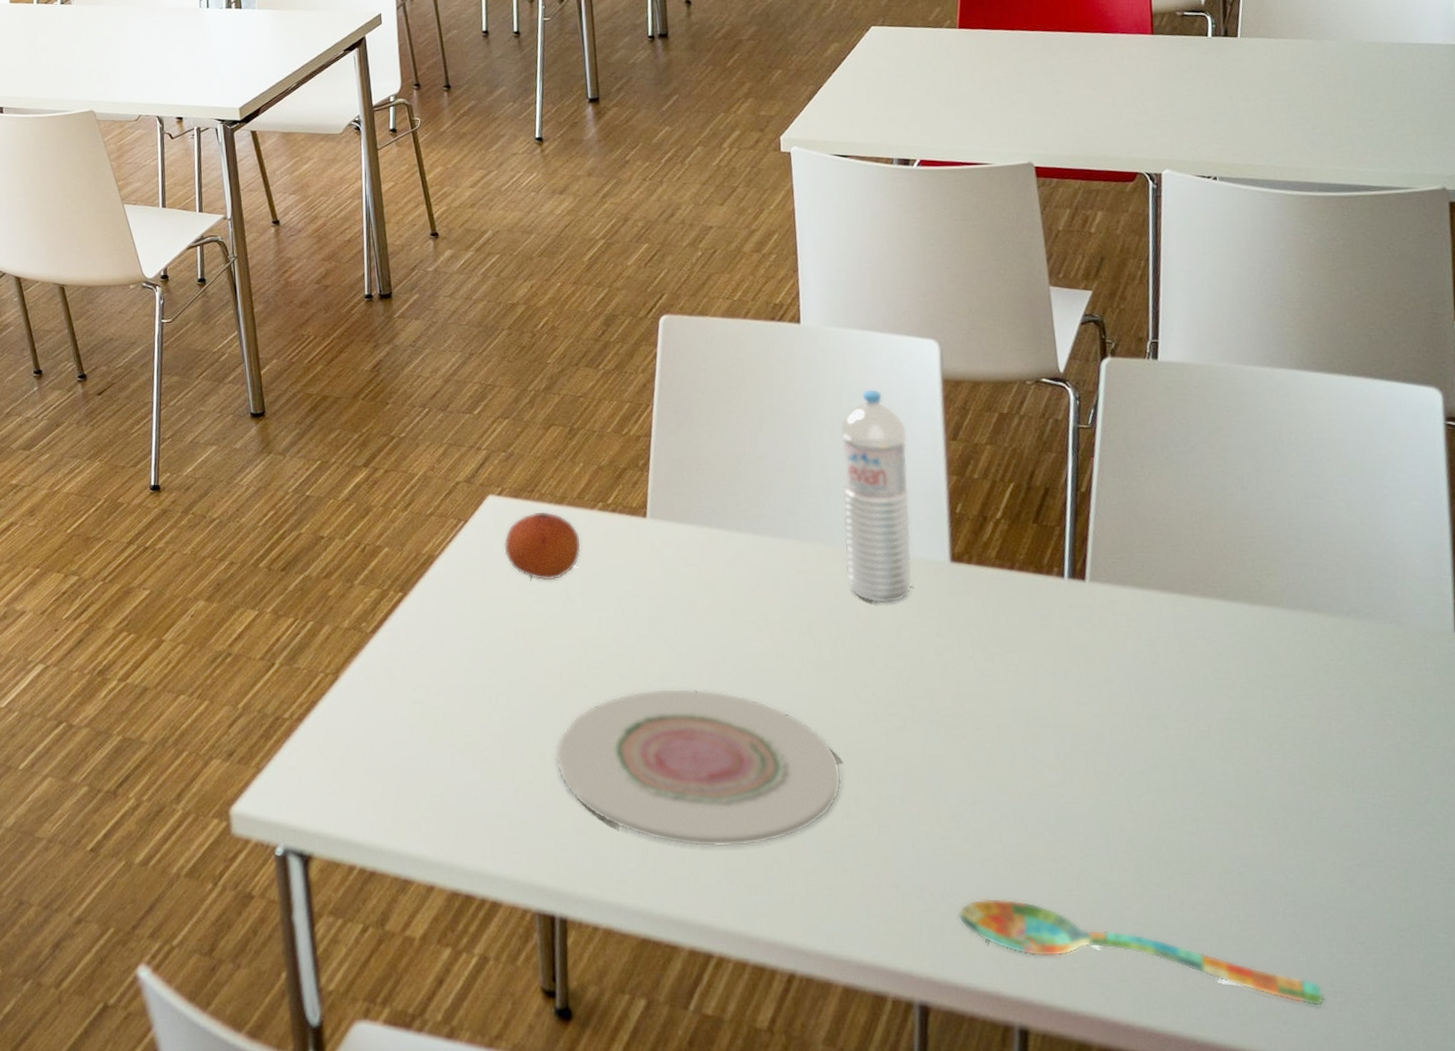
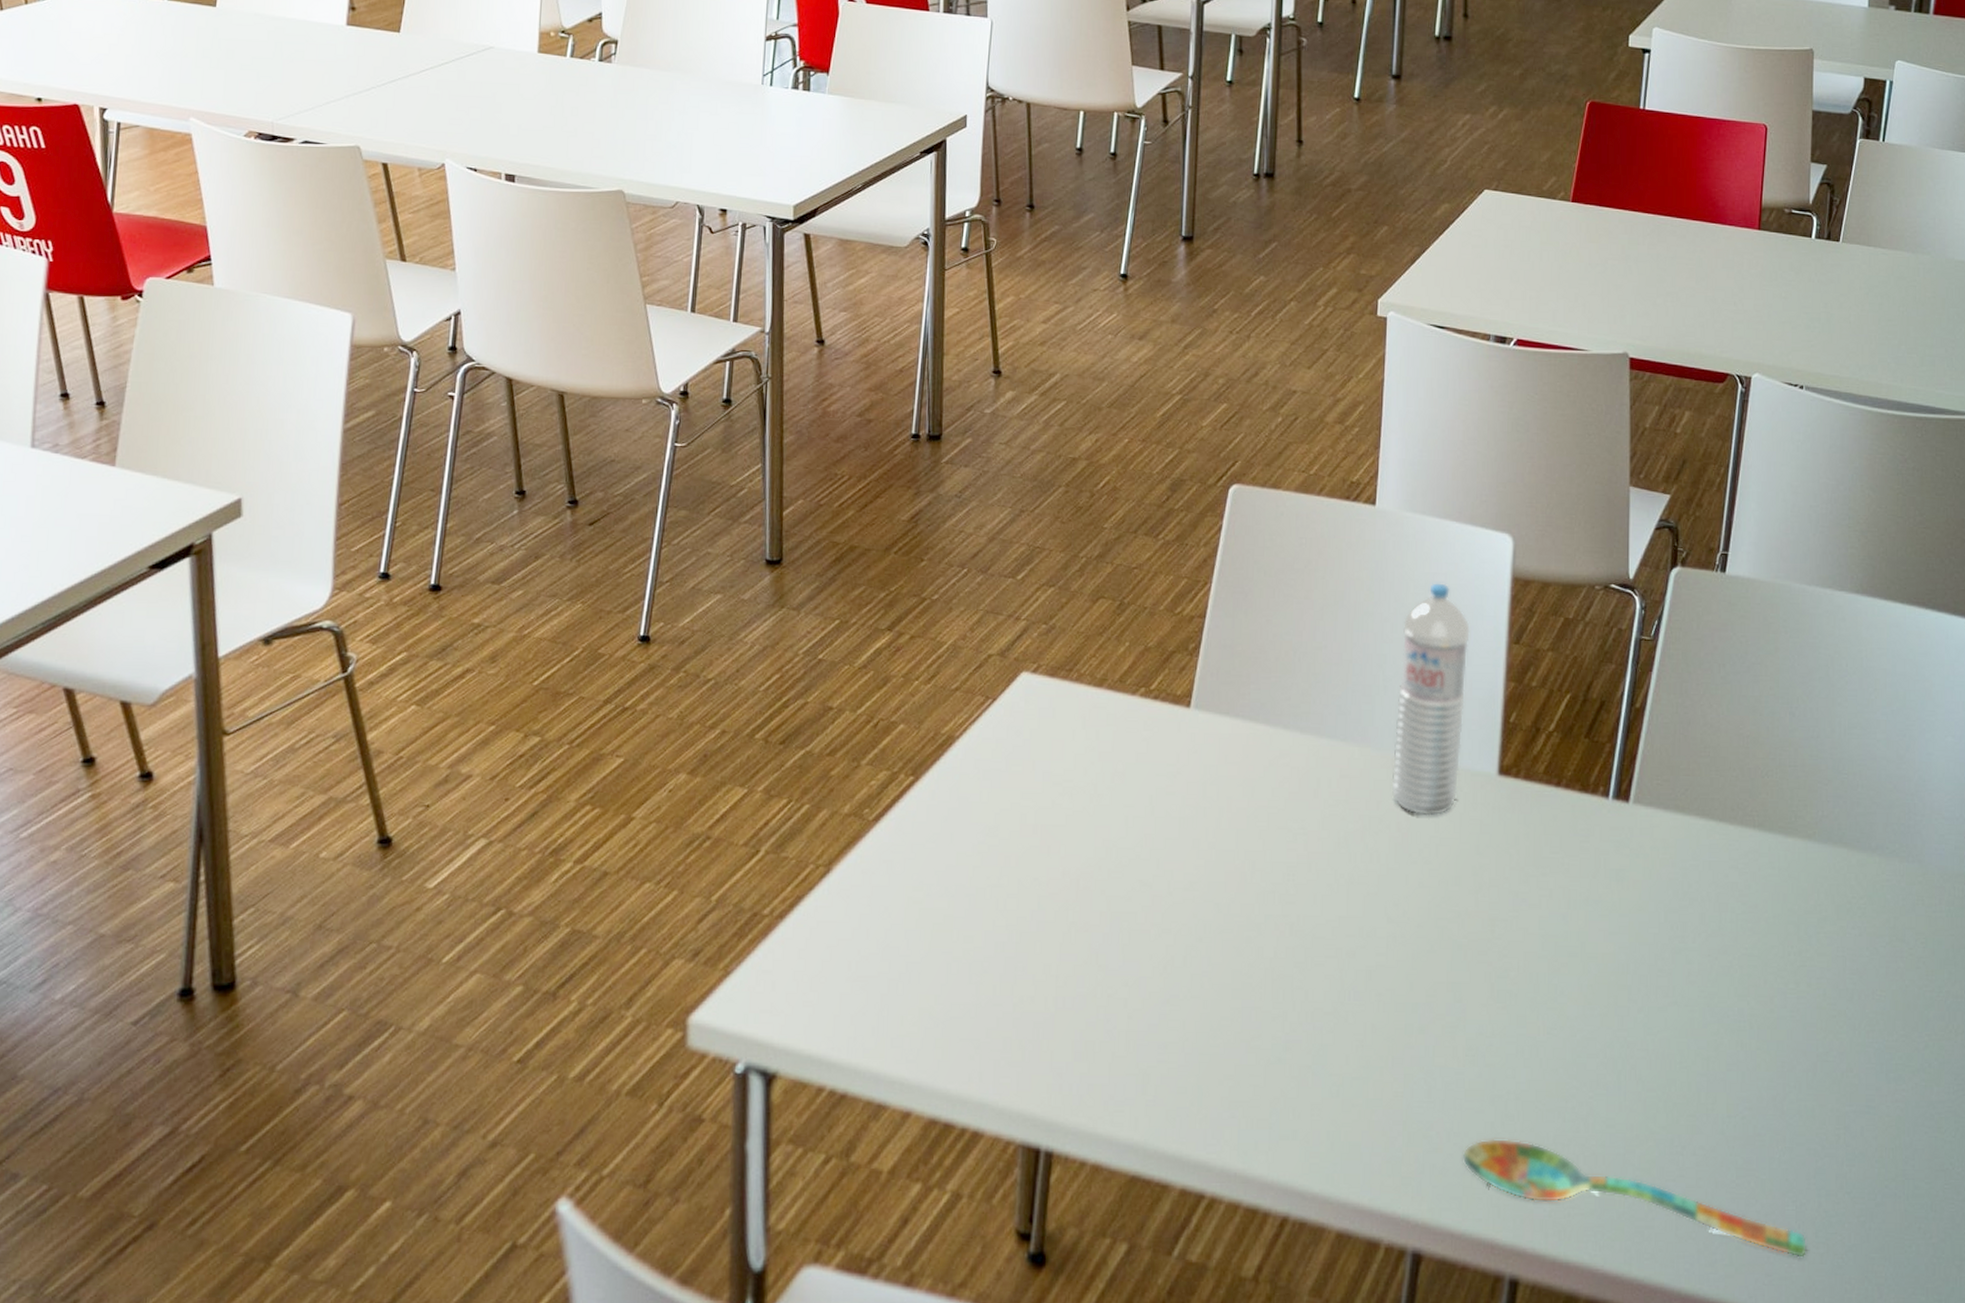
fruit: present [503,511,581,581] -> none [1032,694,1117,772]
plate: present [555,688,843,847] -> none [1061,898,1362,1077]

